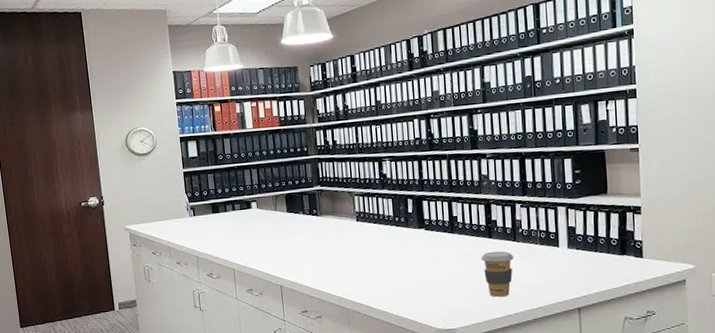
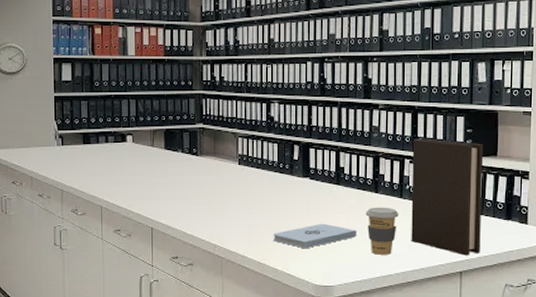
notepad: none [394,270,475,296] -> present [273,223,357,249]
binder: none [522,182,597,292] -> present [411,138,484,256]

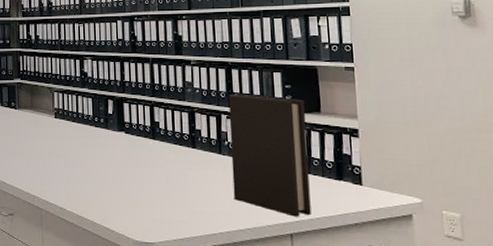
notepad: present [273,223,357,249] -> none [90,177,177,203]
coffee cup: present [365,207,399,255] -> none [183,162,219,213]

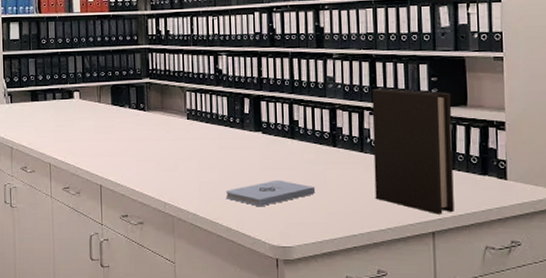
notepad: none [90,177,177,203] -> present [225,179,316,207]

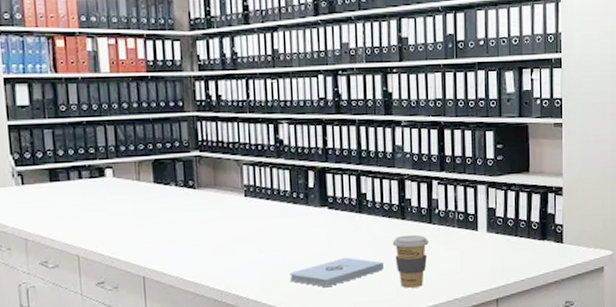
coffee cup: none [323,162,360,213] -> present [392,234,429,288]
binder: present [371,88,454,214] -> none [440,156,516,282]

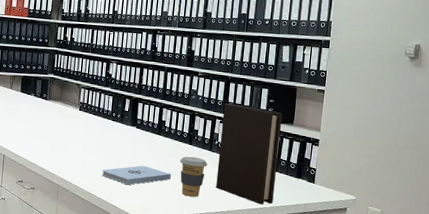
binder: none [440,156,516,282] -> present [216,103,283,205]

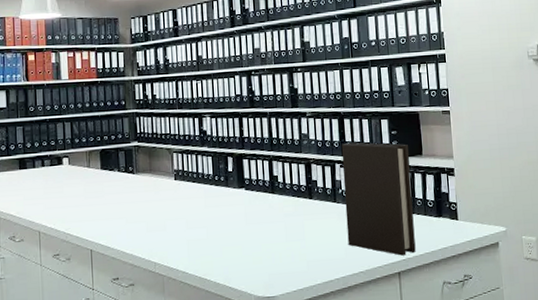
notepad: present [101,165,172,185] -> none [212,233,296,261]
coffee cup: present [179,156,208,197] -> none [301,212,334,261]

